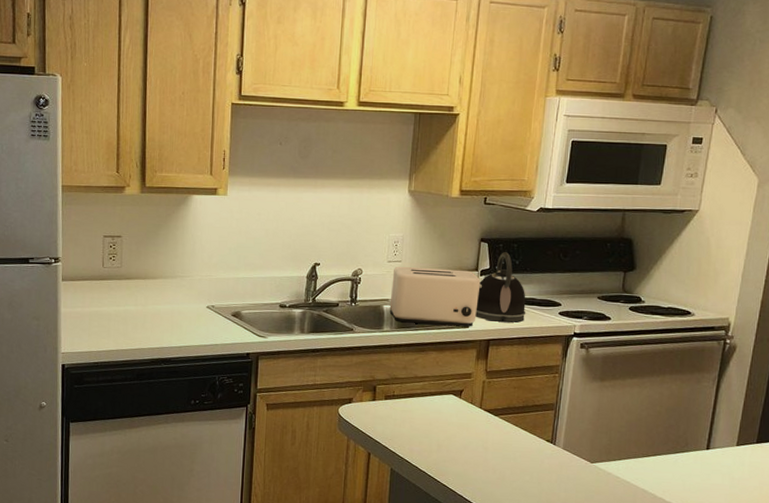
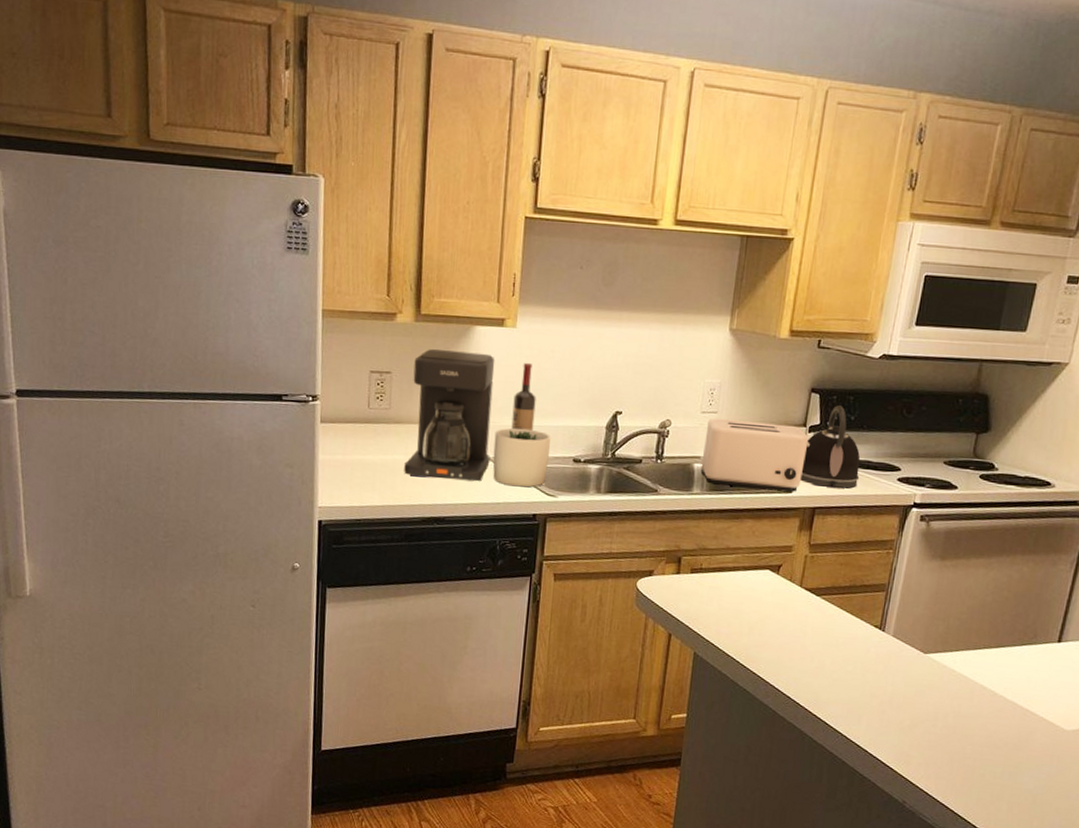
coffee maker: none [134,216,210,327] -> present [404,349,495,482]
planter: none [210,280,260,330] -> present [493,428,552,488]
wine bottle: none [225,224,246,283] -> present [511,362,536,432]

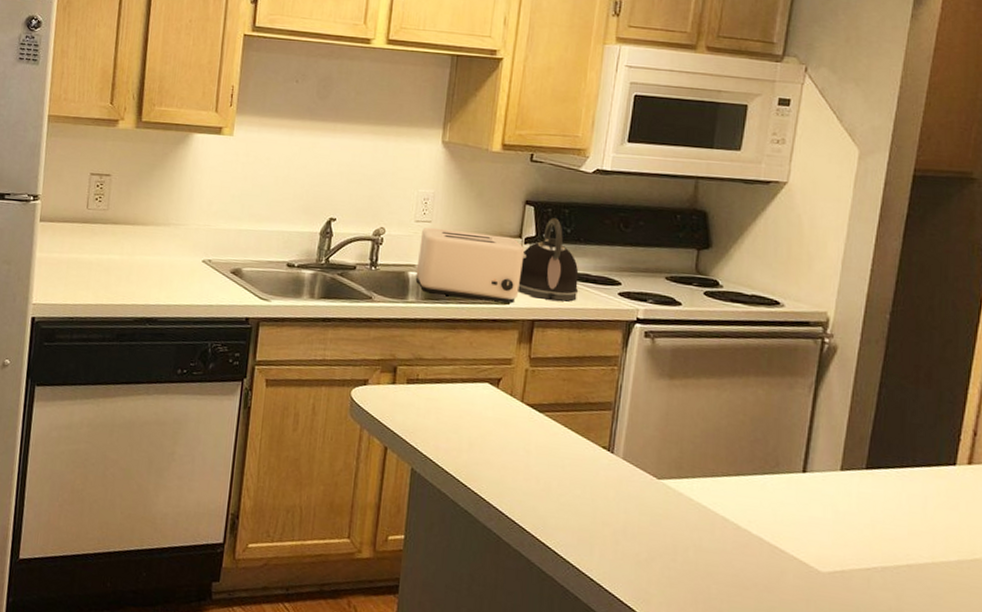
coffee maker: present [404,349,495,482] -> none [119,154,212,284]
planter: present [493,428,552,488] -> none [206,231,266,291]
wine bottle: present [511,362,536,432] -> none [226,168,251,236]

